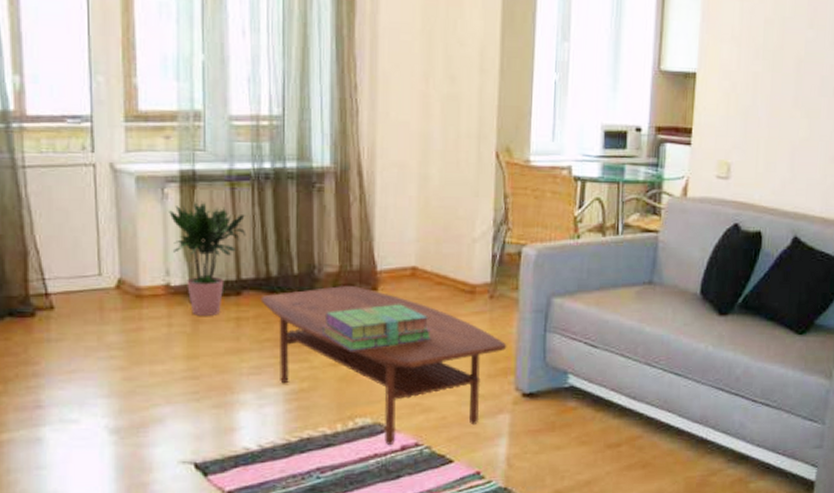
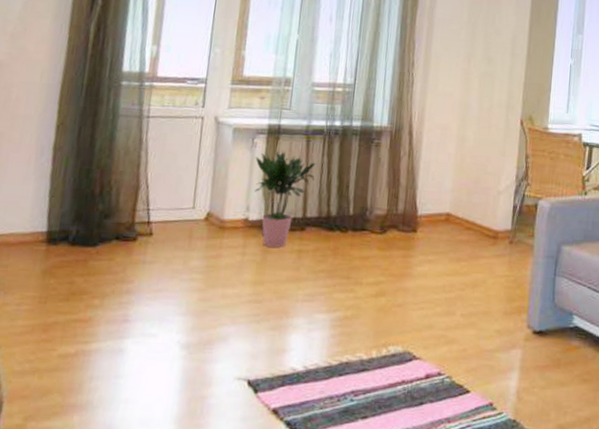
coffee table: present [260,286,507,445] -> none [320,227,522,373]
stack of books: present [321,304,432,351] -> none [367,244,459,285]

